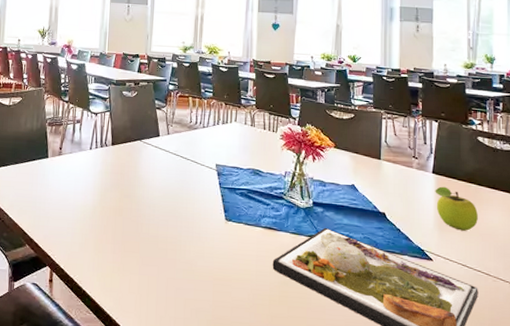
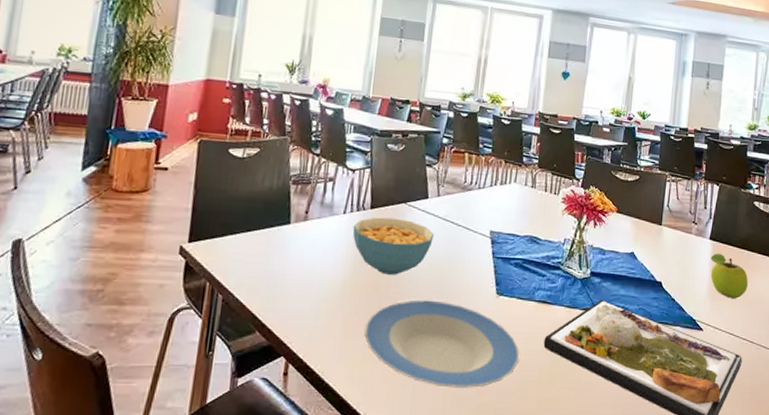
cereal bowl: none [98,152,166,201] -> present [352,217,434,275]
plate: none [113,223,251,302] -> present [364,300,520,388]

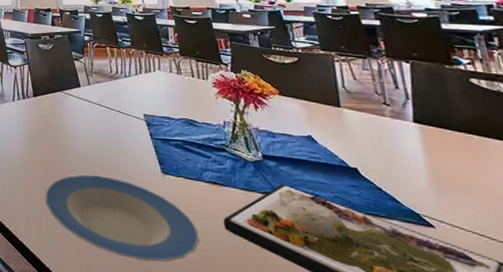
cereal bowl: present [352,217,434,275] -> none [22,103,91,152]
fruit: present [710,253,748,299] -> none [421,138,492,193]

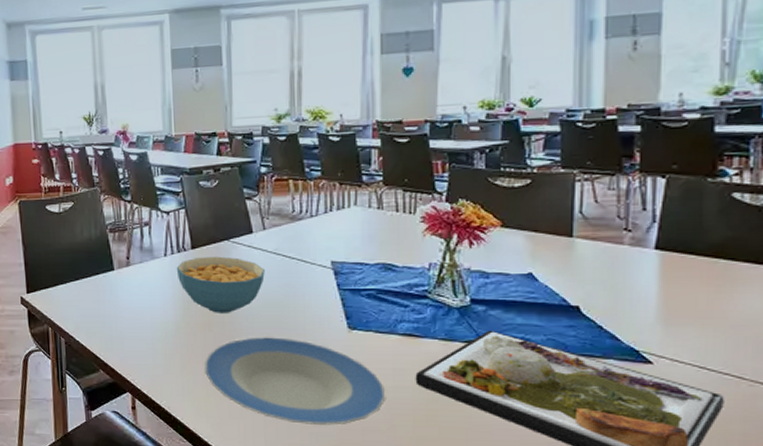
cereal bowl: none [22,103,91,152] -> present [176,256,265,313]

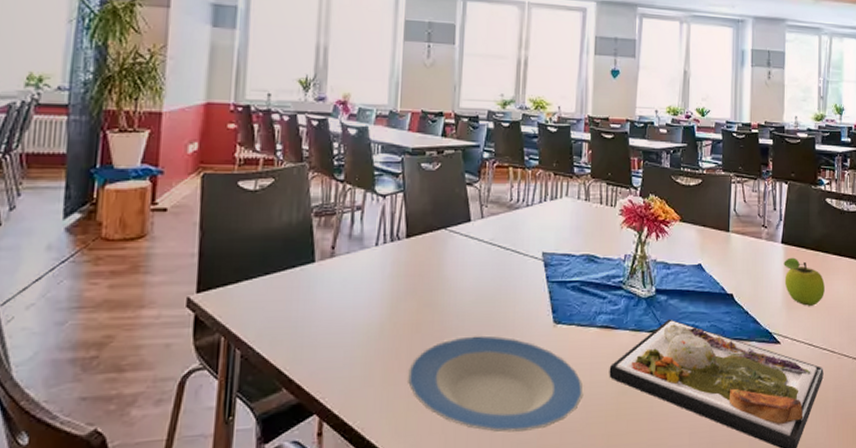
cereal bowl: present [176,256,265,313] -> none [387,246,480,311]
fruit: none [658,266,728,323] -> present [784,257,825,306]

